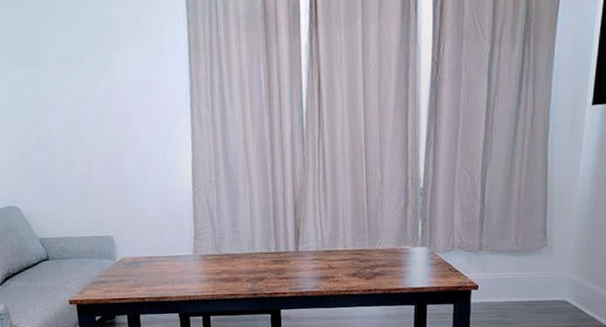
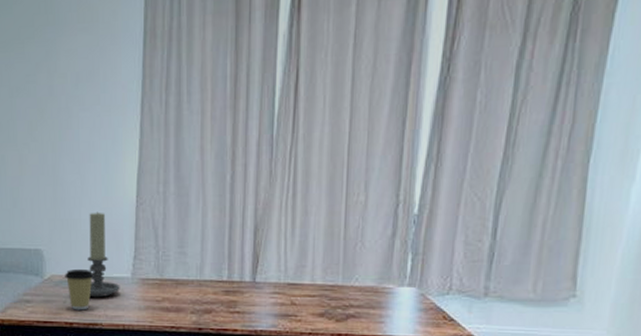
coffee cup: none [134,250,161,287] -> present [65,268,94,310]
candle holder: none [152,200,184,275] -> present [87,212,120,298]

